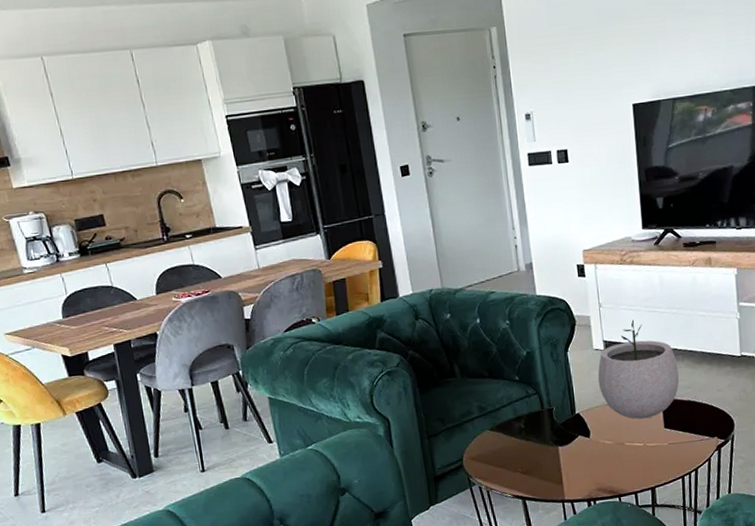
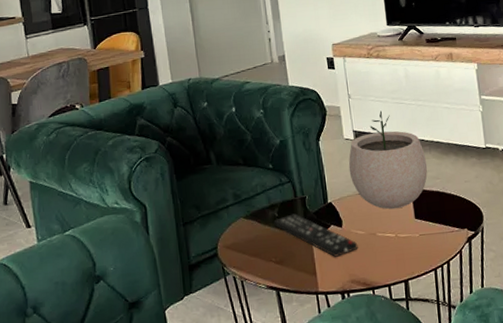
remote control: none [520,425,606,467] -> present [274,213,358,257]

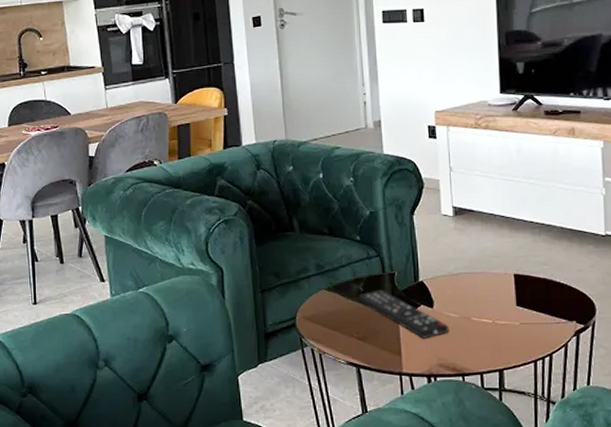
plant pot: present [348,111,428,210] -> none [445,187,535,294]

